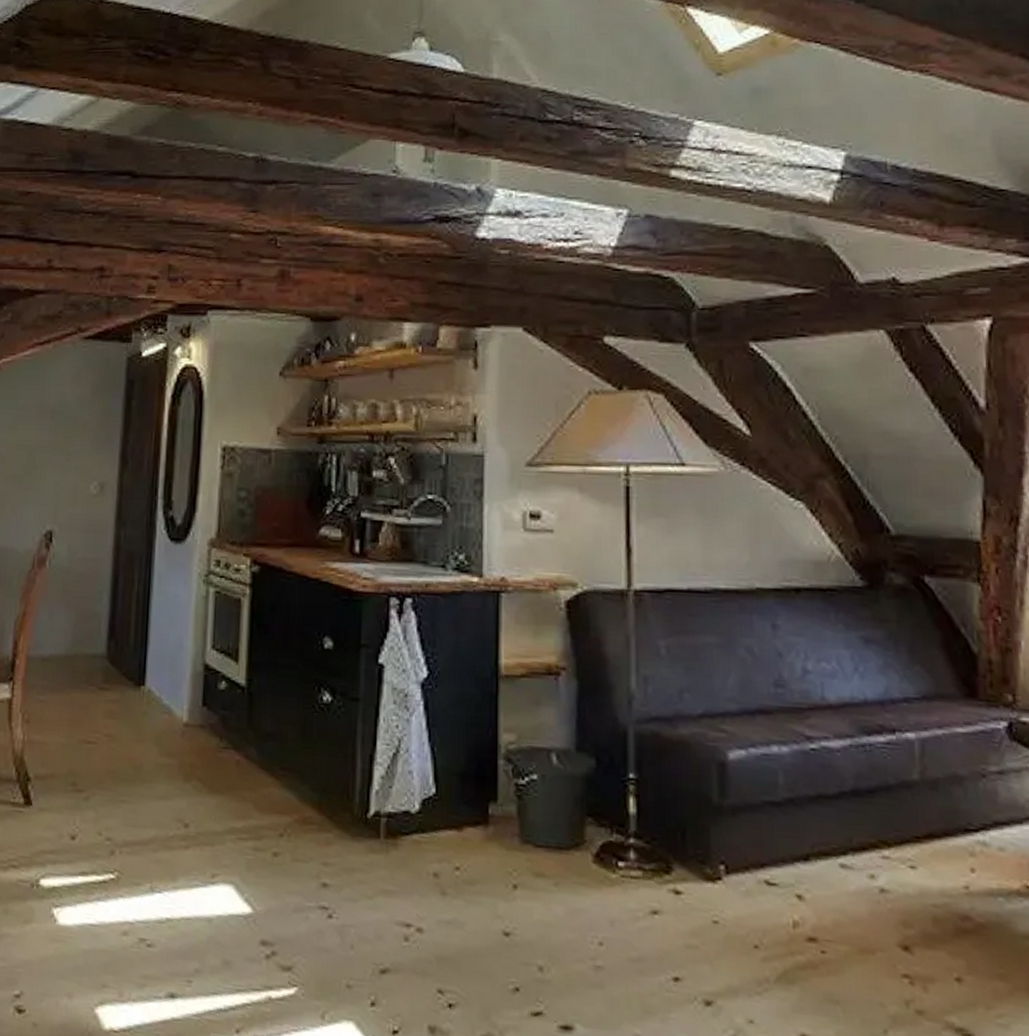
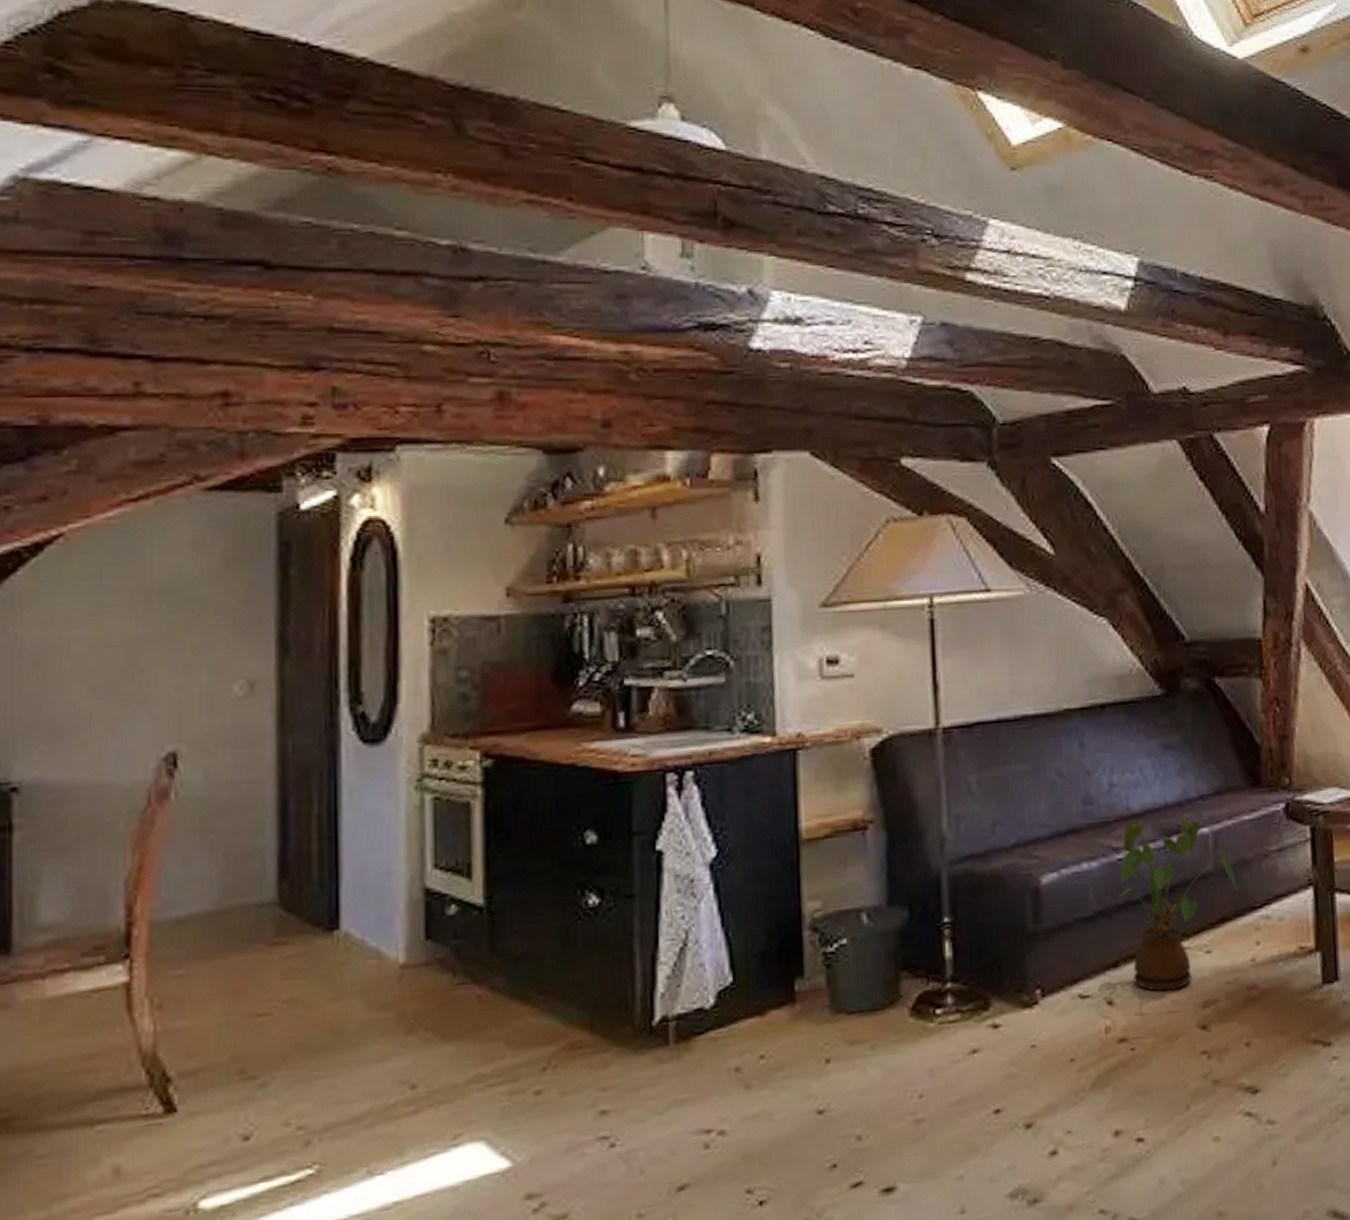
house plant: none [810,711,947,900] -> present [1118,816,1236,992]

